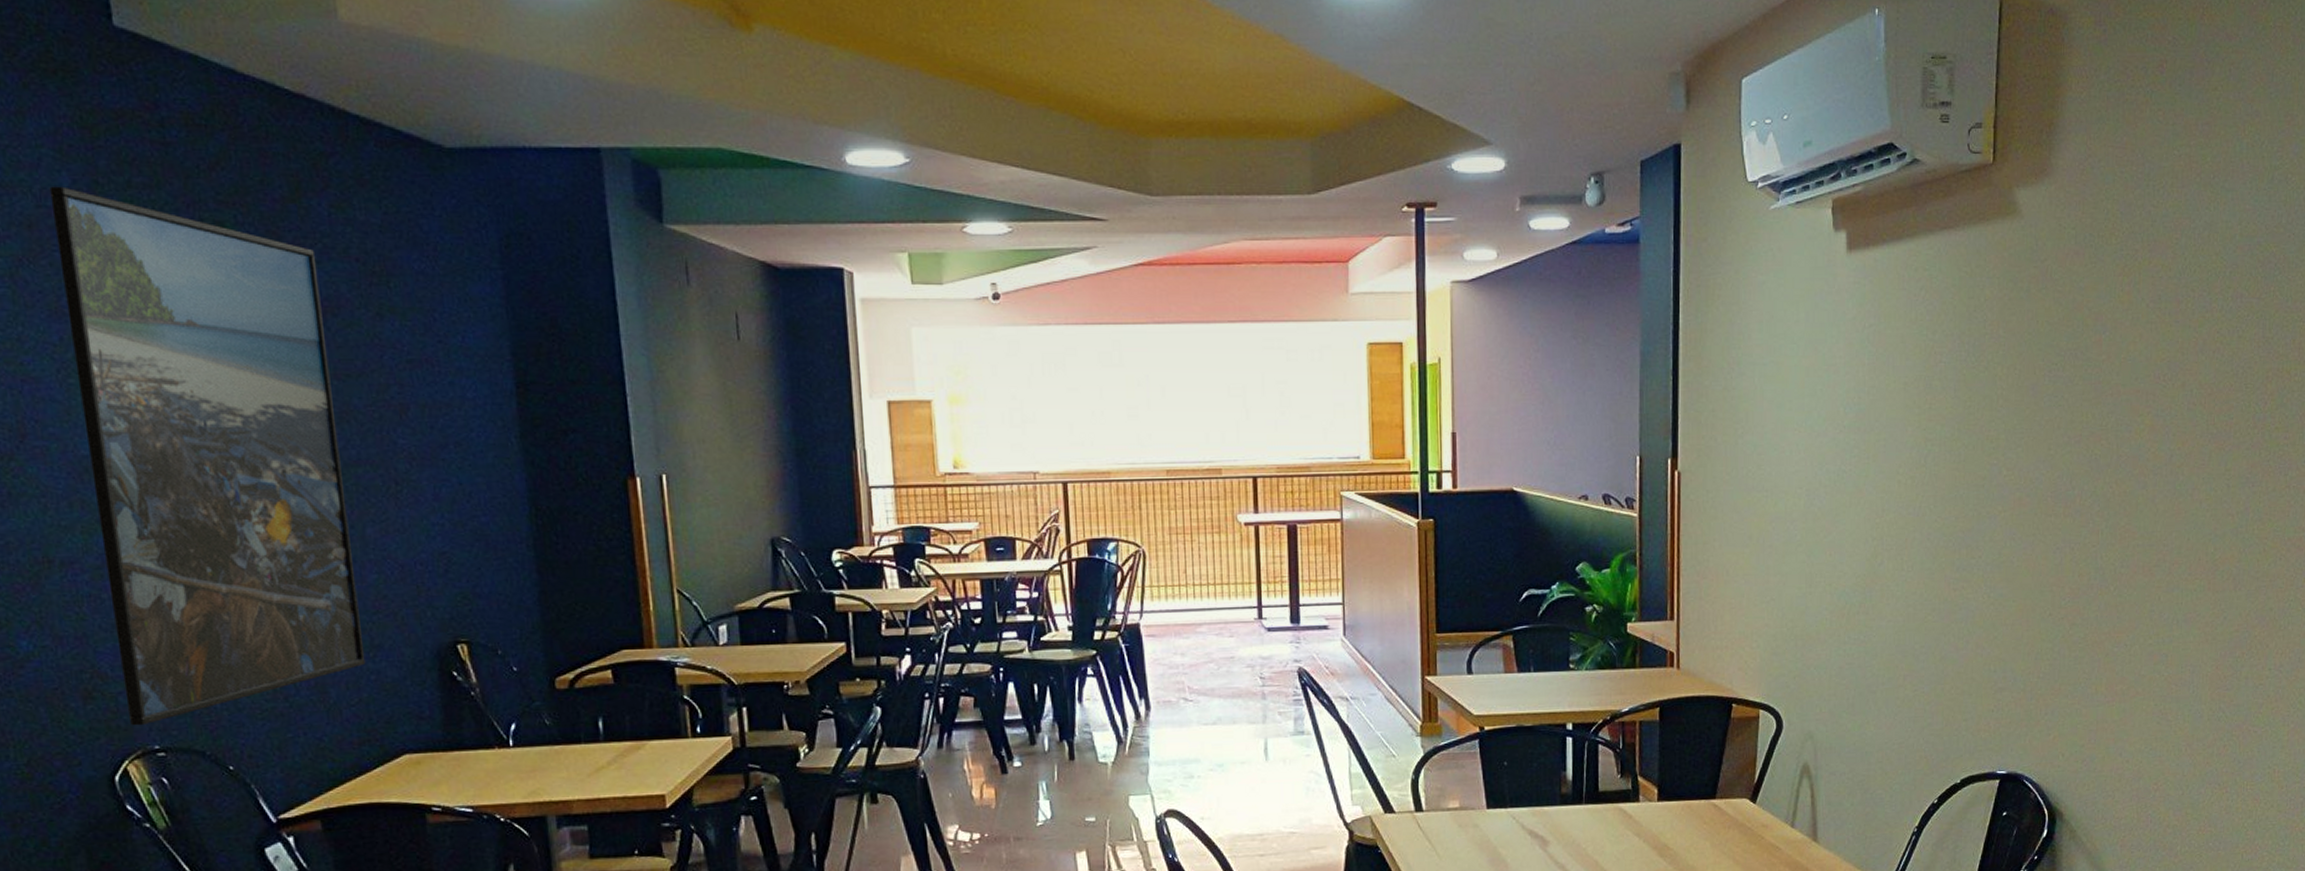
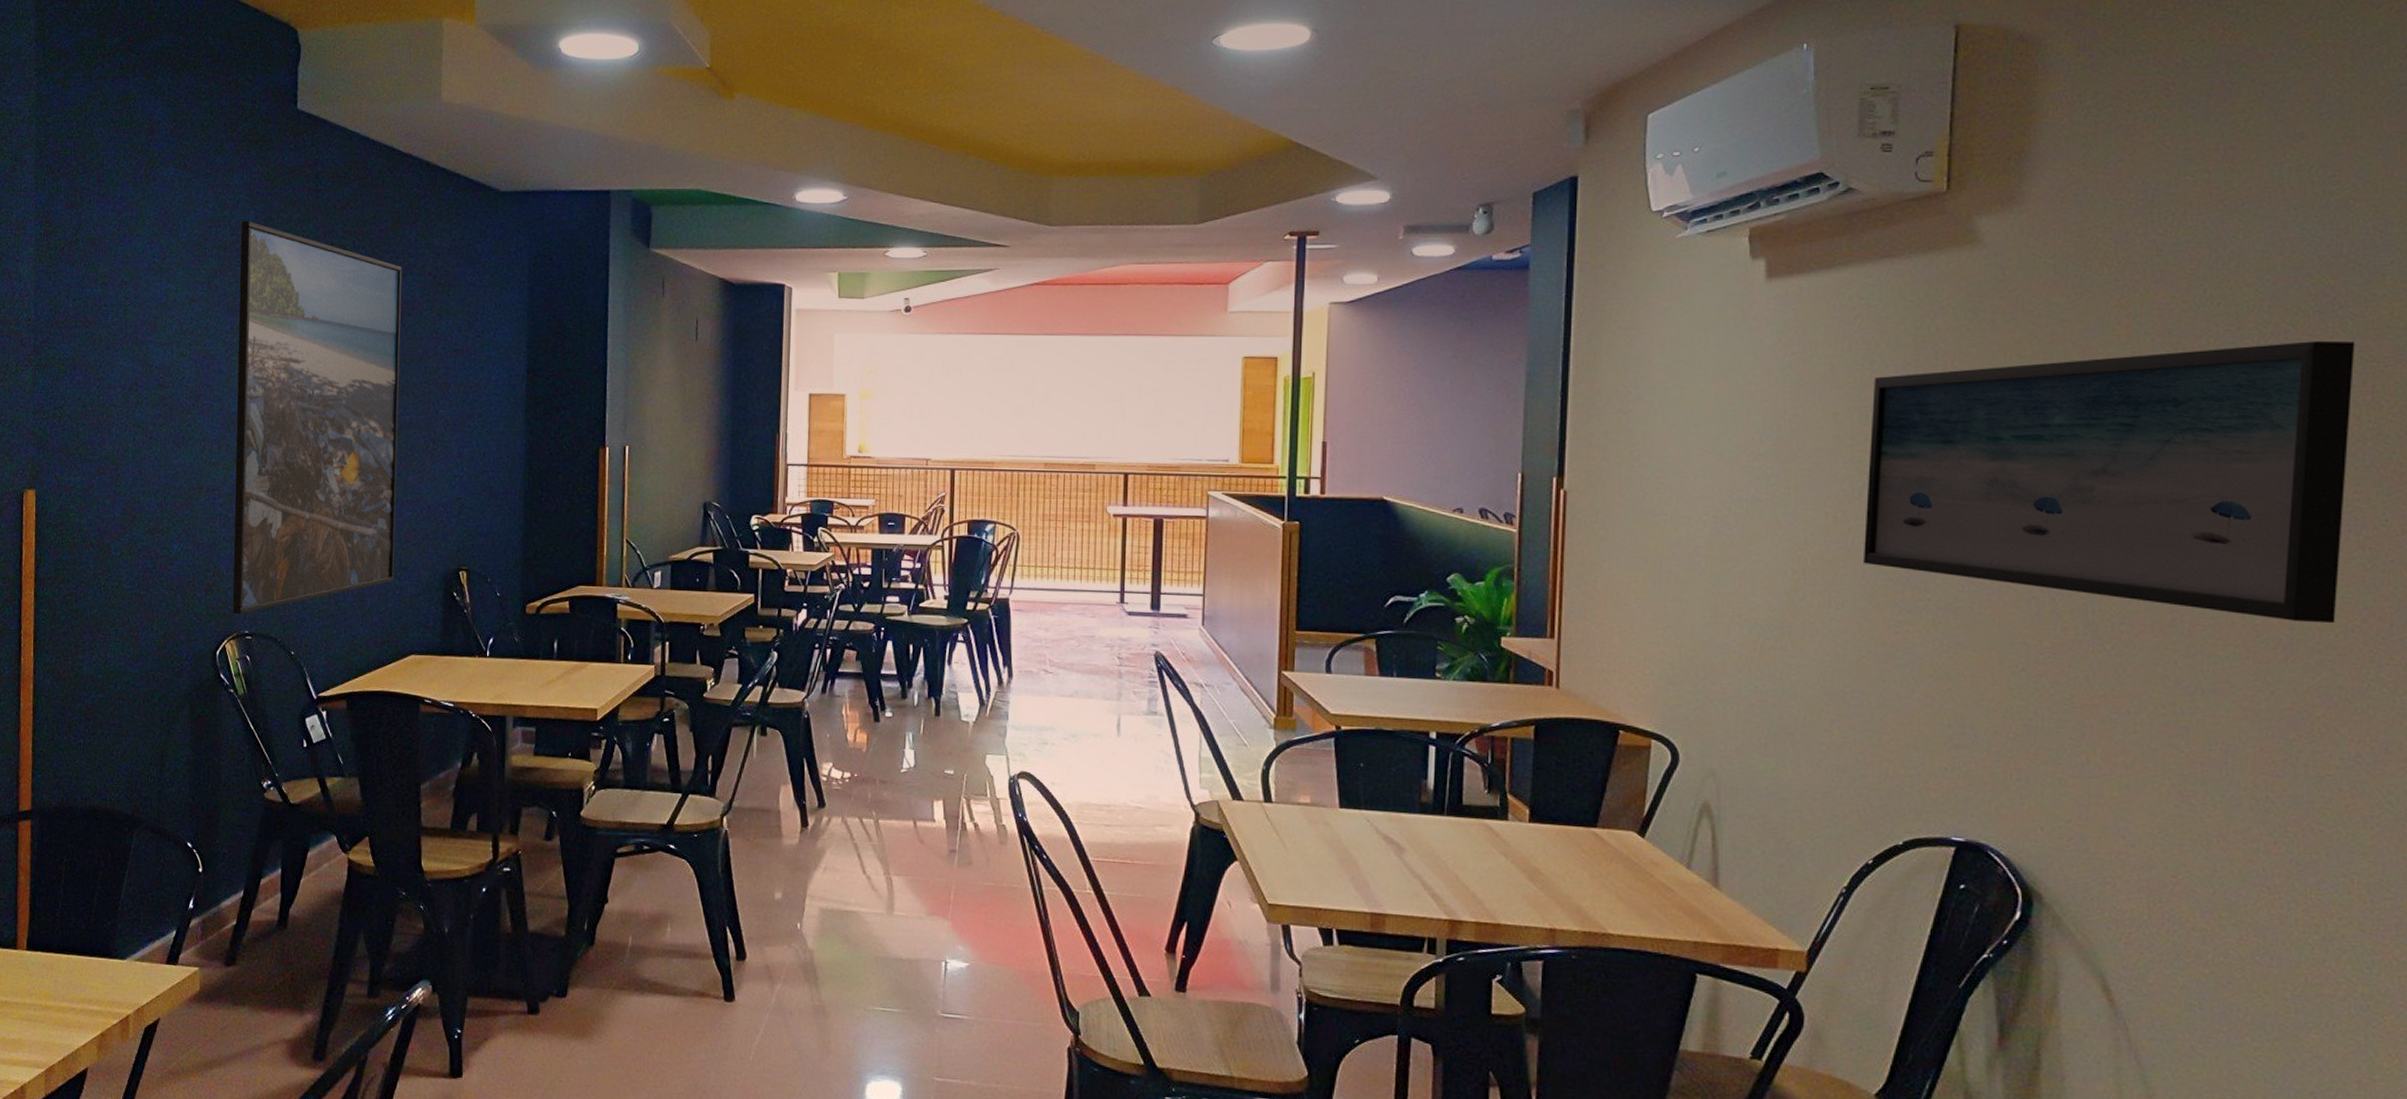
wall art: none [1928,304,2289,555] -> present [1862,341,2356,624]

